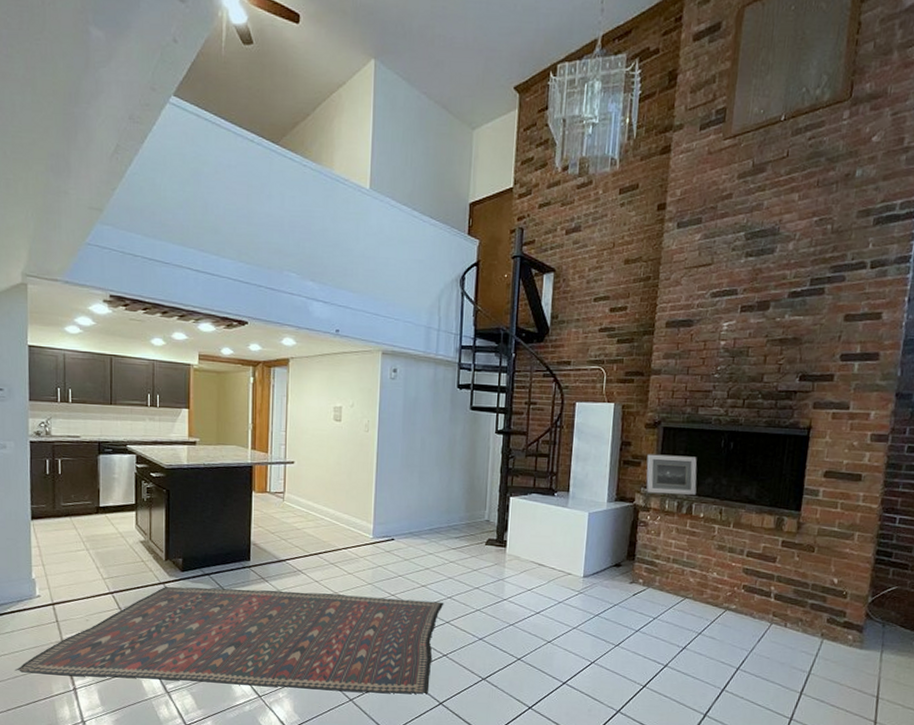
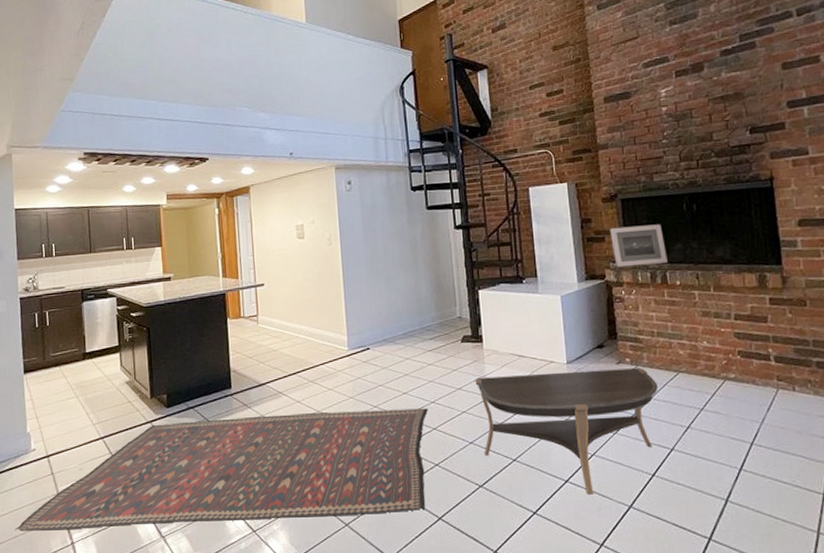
coffee table: none [492,580,664,697] -> present [475,368,658,495]

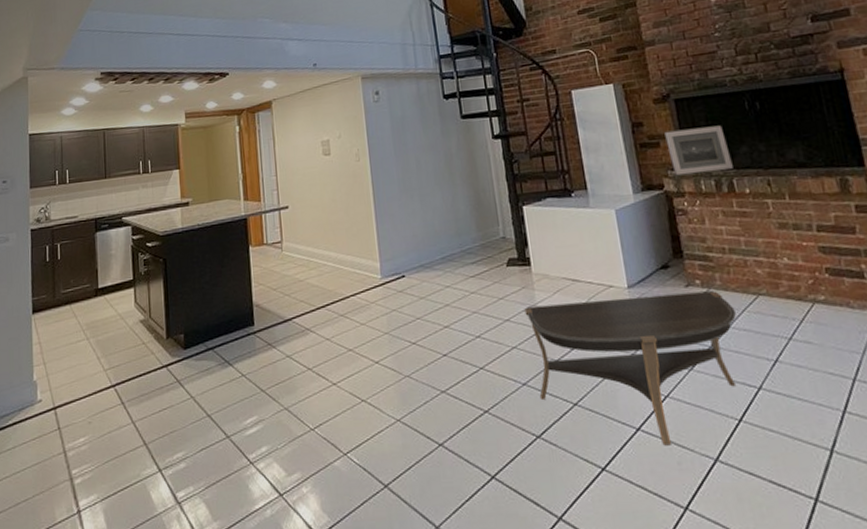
area rug: present [14,408,429,531] -> none [16,343,475,498]

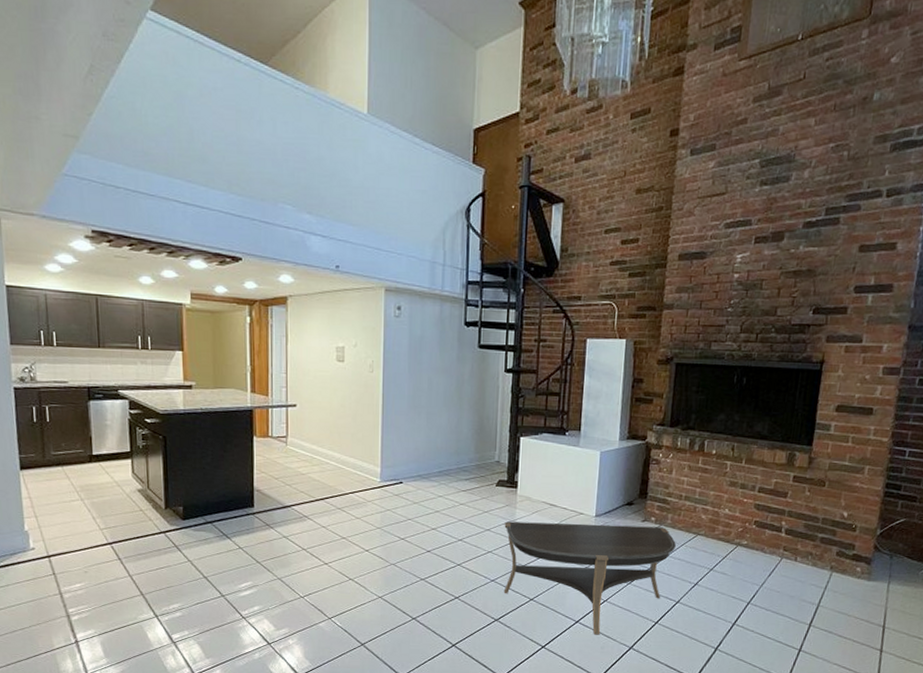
picture frame: present [664,125,733,176] -> none [658,391,710,433]

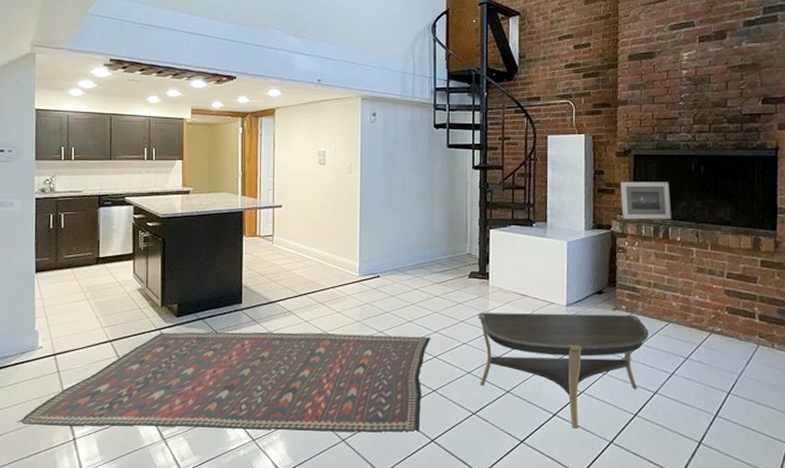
area rug: none [11,535,455,637] -> present [17,332,431,432]
picture frame: none [658,391,710,433] -> present [620,181,671,220]

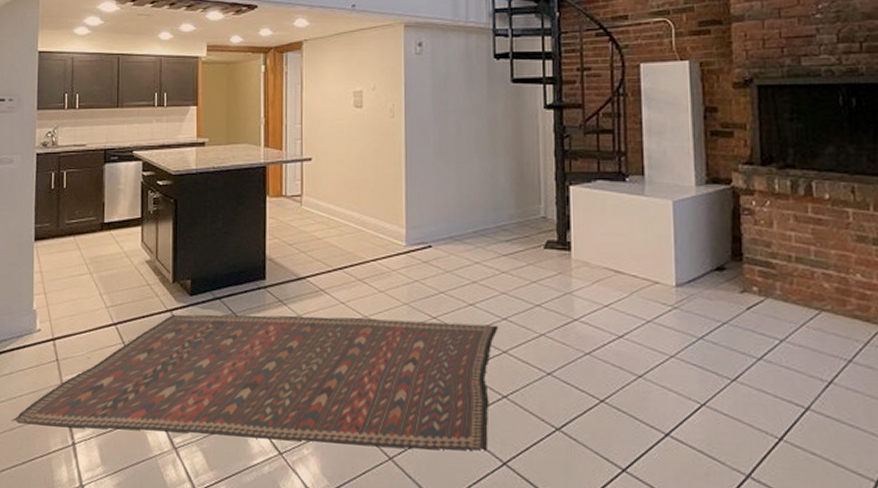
coffee table: present [478,312,649,429] -> none [558,294,793,455]
picture frame: present [620,181,671,220] -> none [741,120,814,172]

